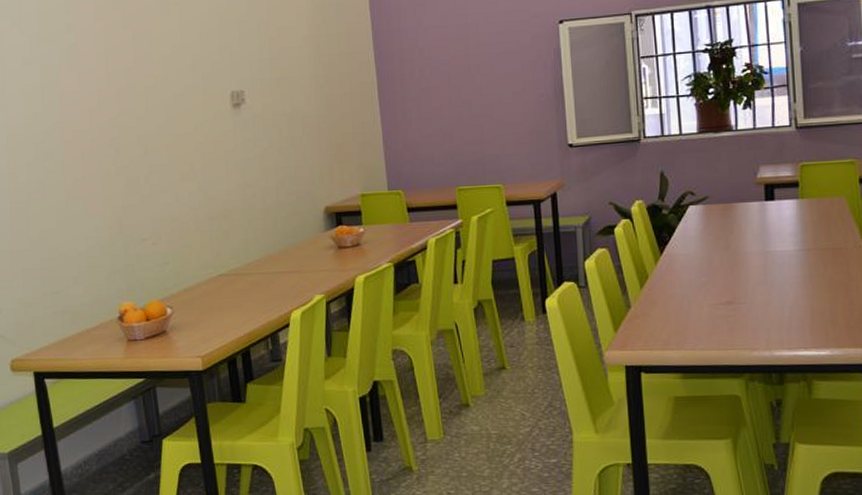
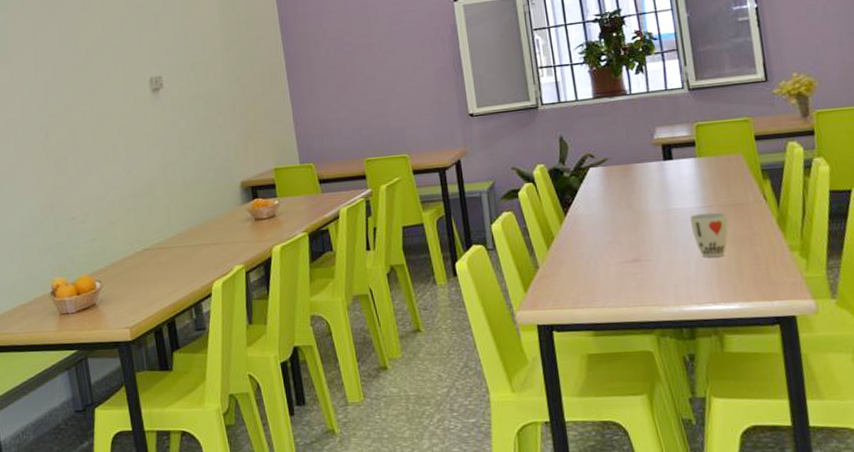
cup: none [787,256,825,303] -> present [689,212,728,258]

